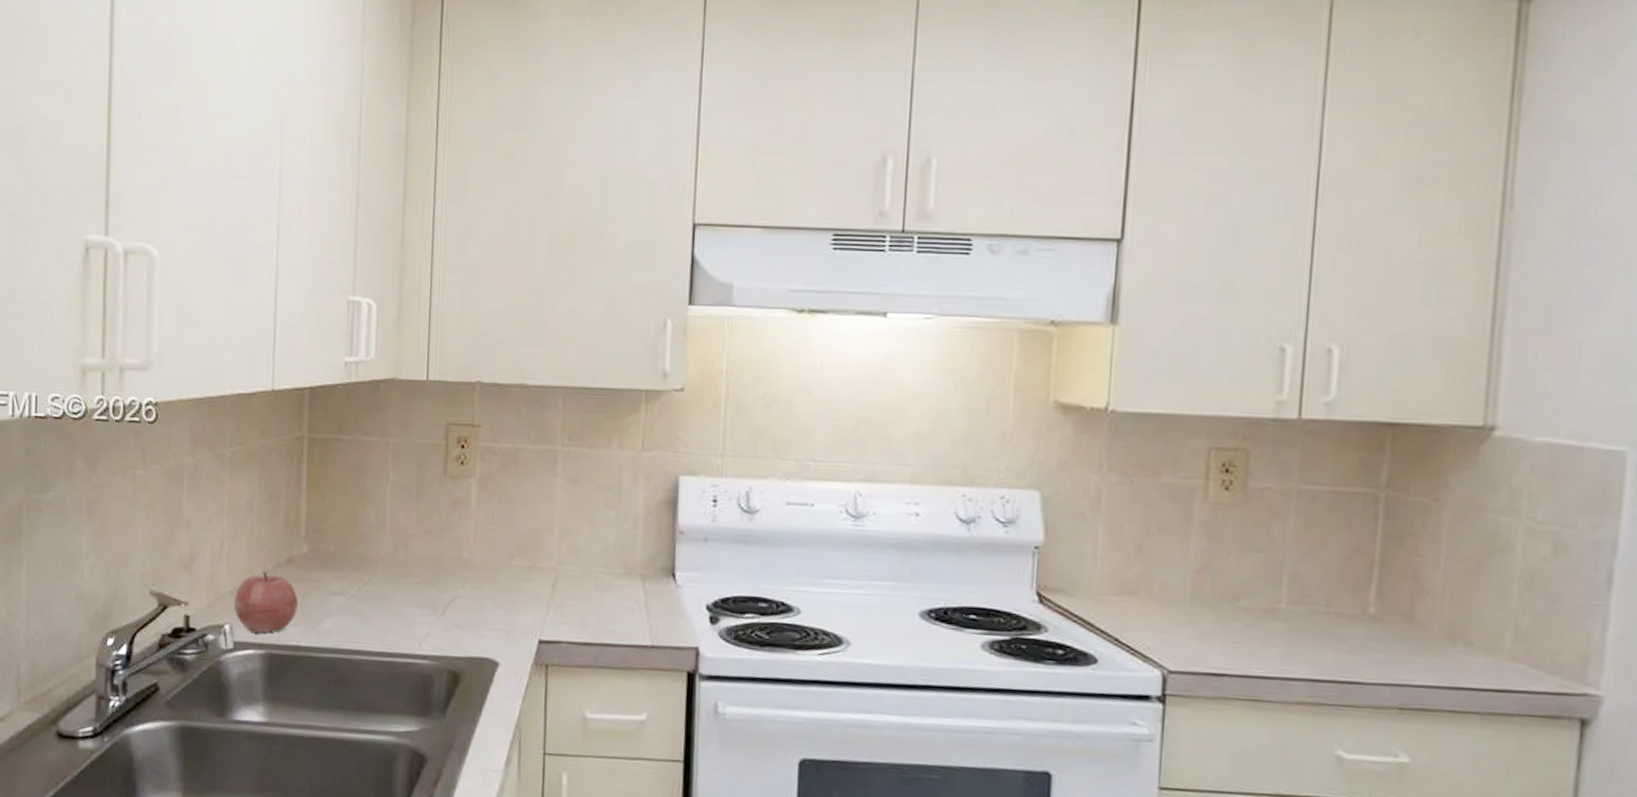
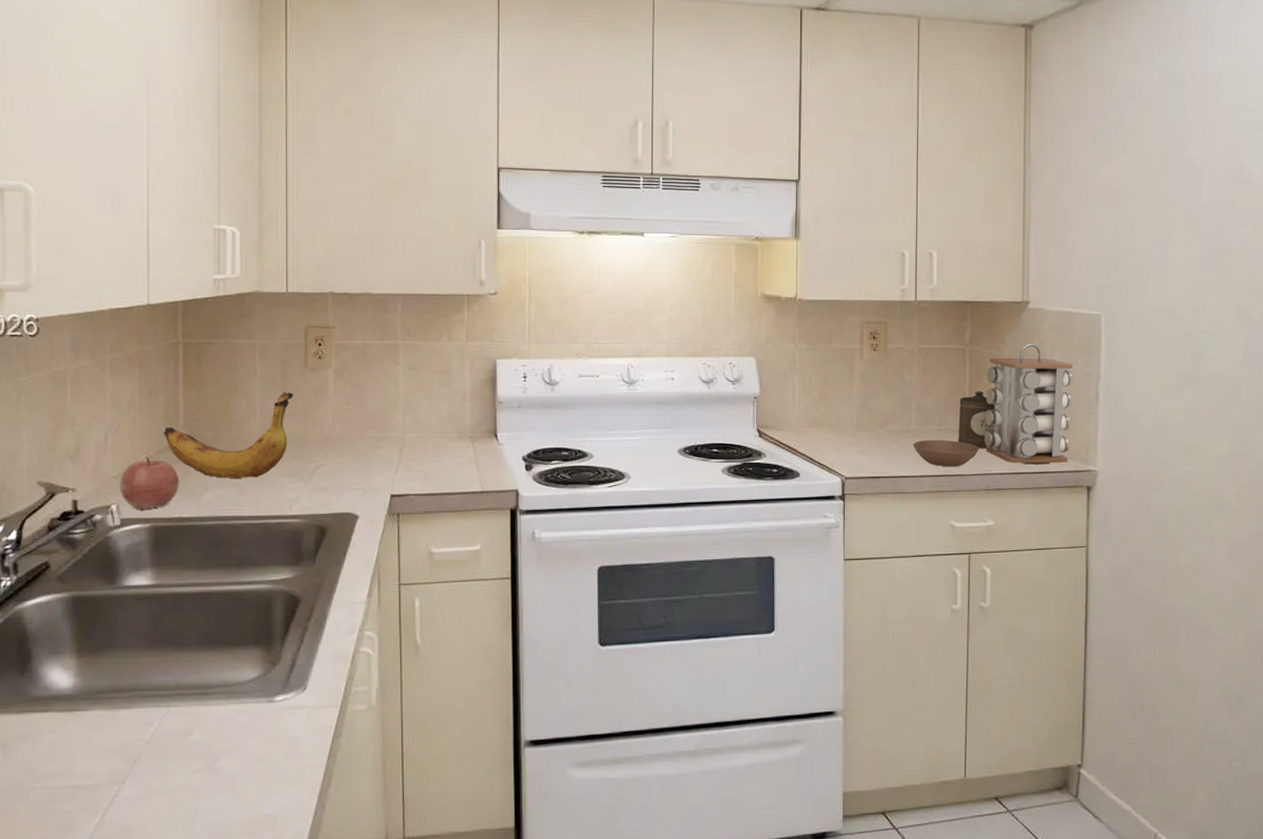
banana: none [282,502,430,606] -> present [163,391,294,478]
bowl: none [1280,626,1391,670] -> present [913,439,979,467]
canister: none [1356,559,1423,646] -> present [958,391,994,448]
spice rack: none [1401,491,1568,680] -> present [984,343,1073,465]

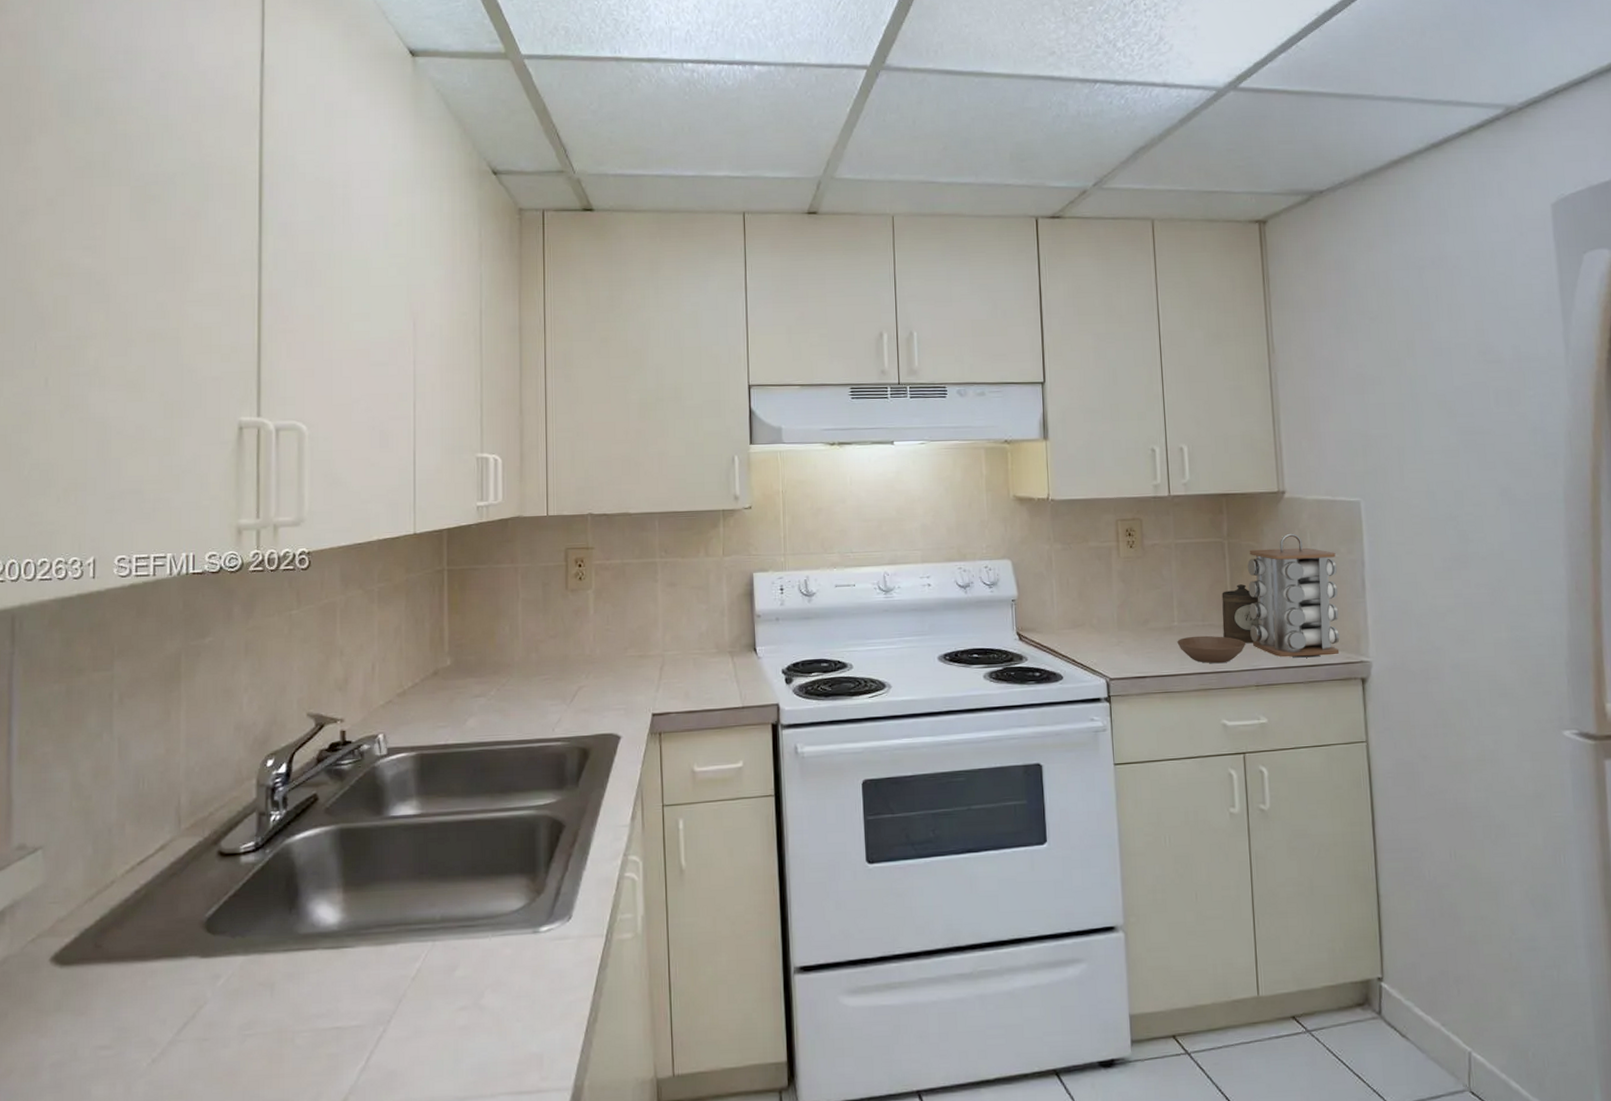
fruit: present [119,456,180,509] -> none [386,684,445,738]
banana: present [163,391,294,478] -> none [428,613,555,703]

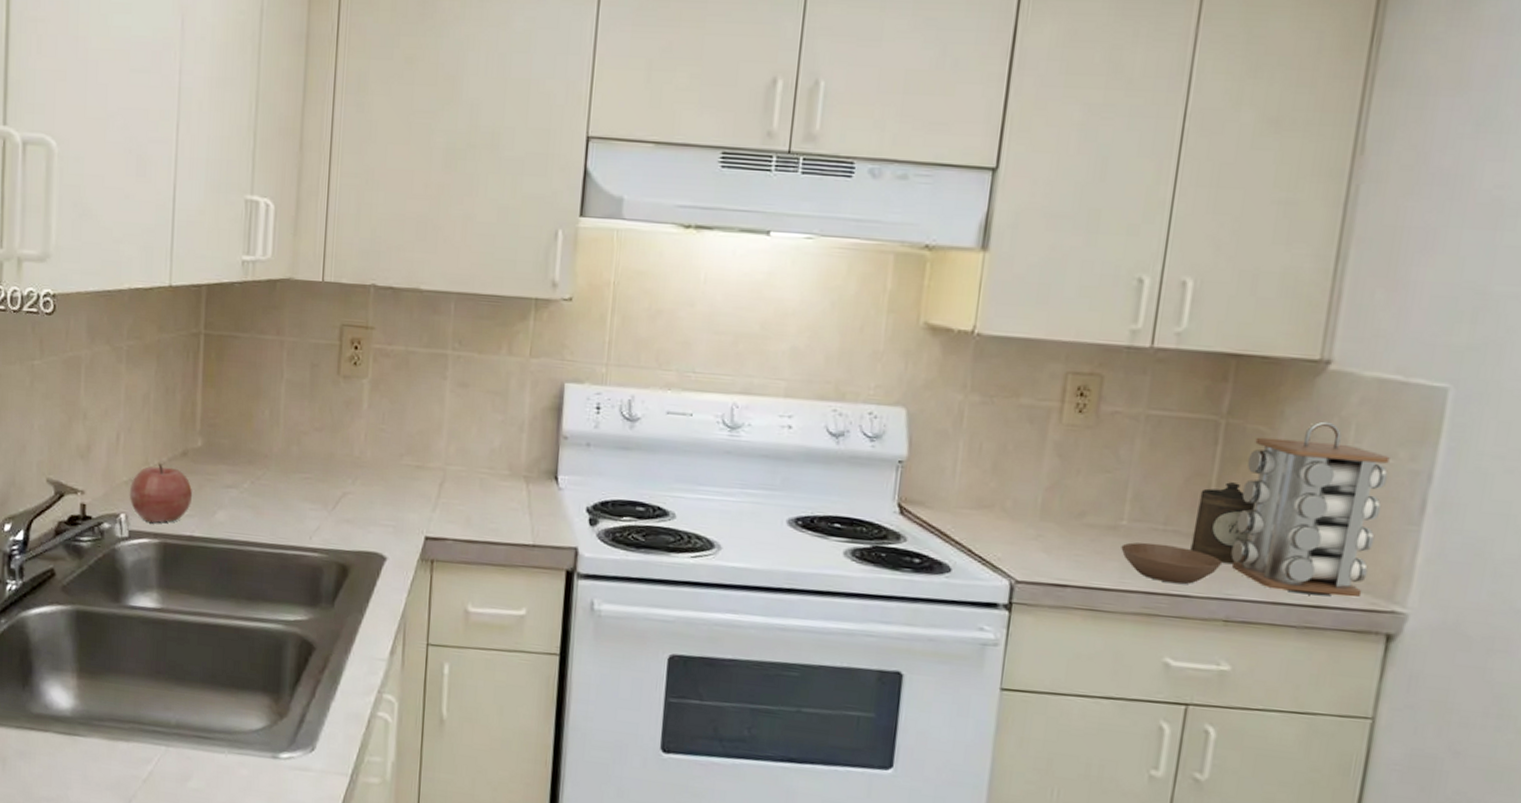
fruit: none [386,684,445,738] -> present [129,462,193,523]

